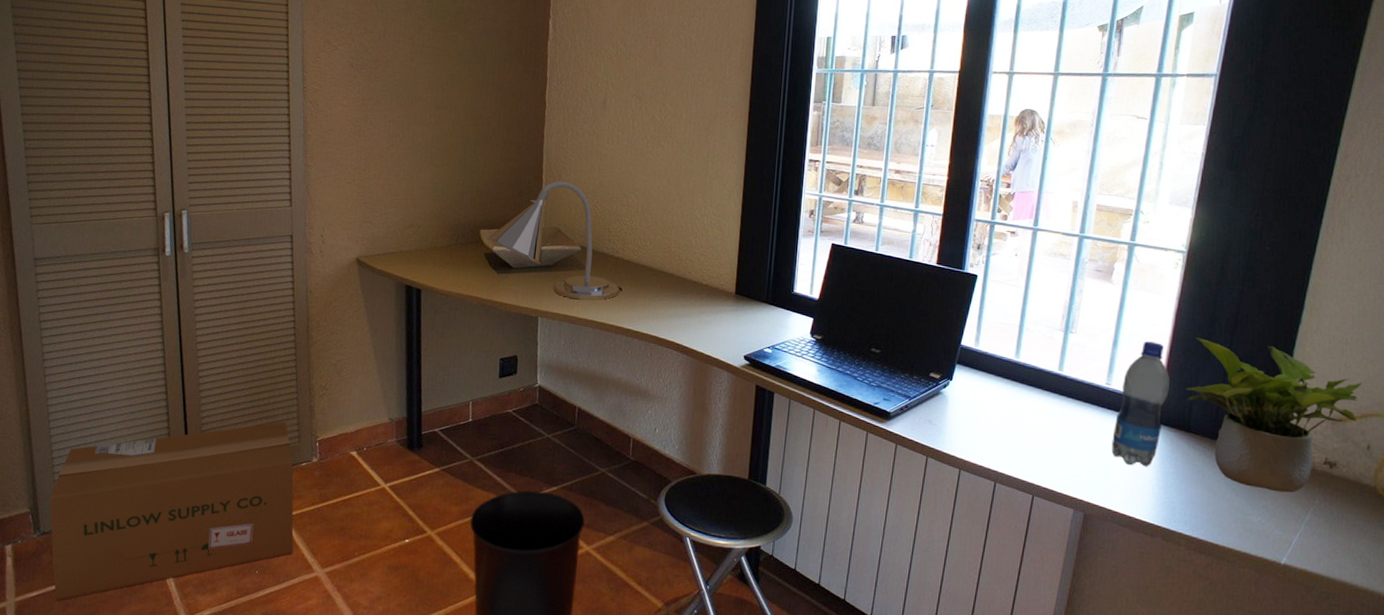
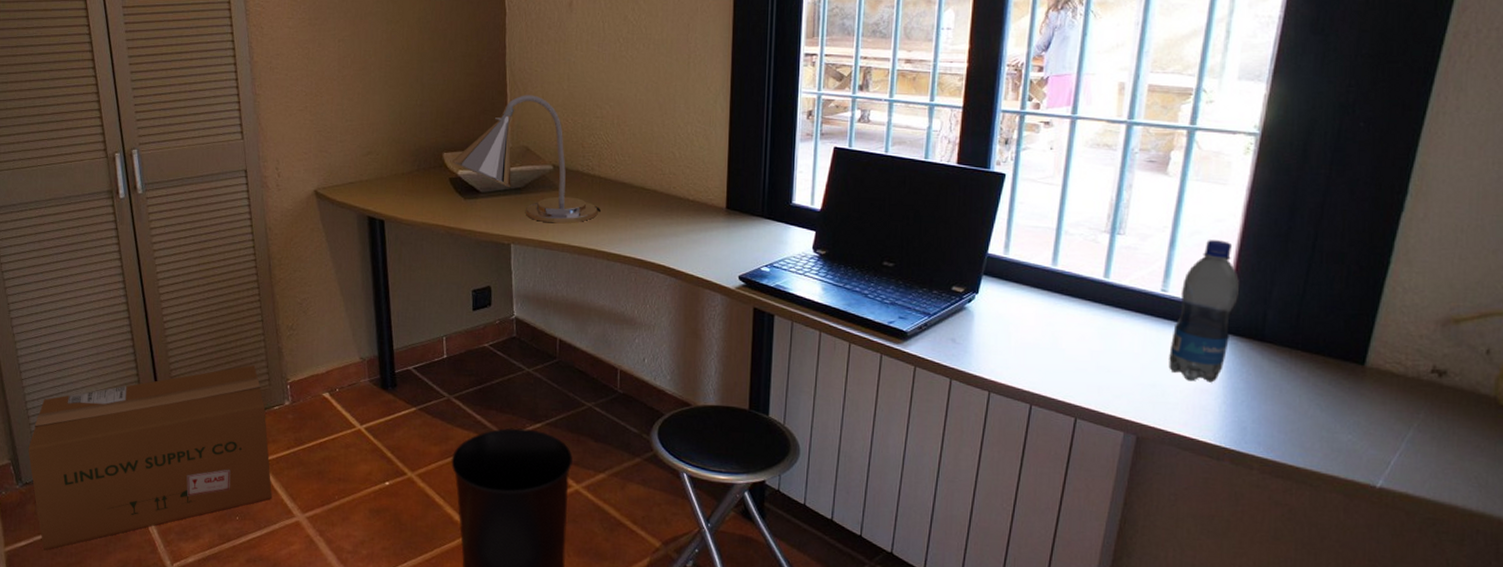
potted plant: present [1185,337,1362,493] -> none [1258,233,1481,407]

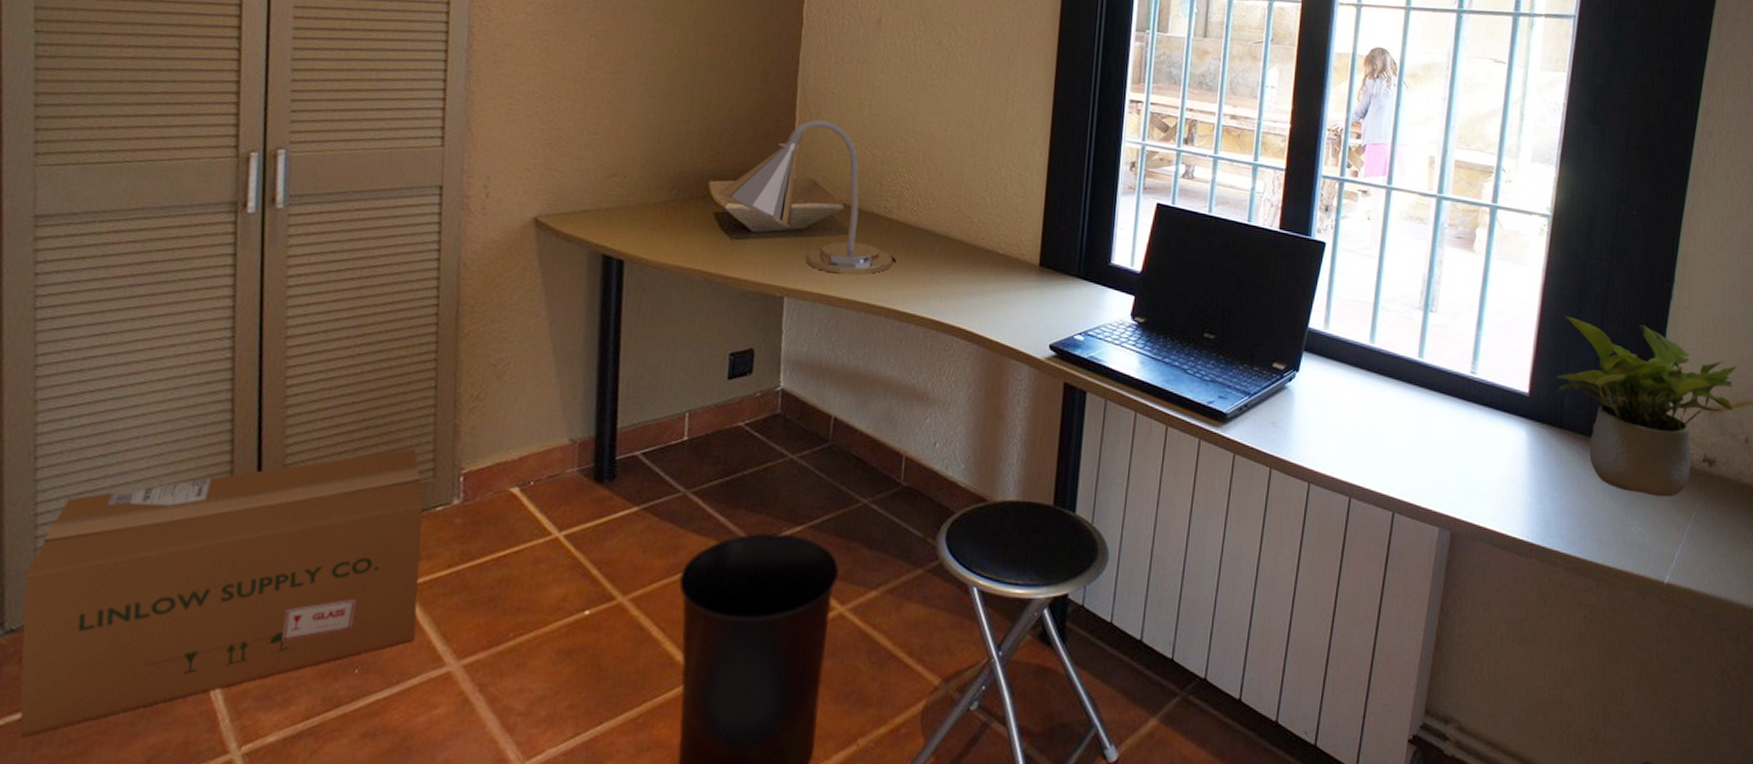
bottle: present [1169,240,1239,383] -> none [1479,321,1539,472]
potted plant: none [1258,233,1481,407] -> present [1556,316,1737,498]

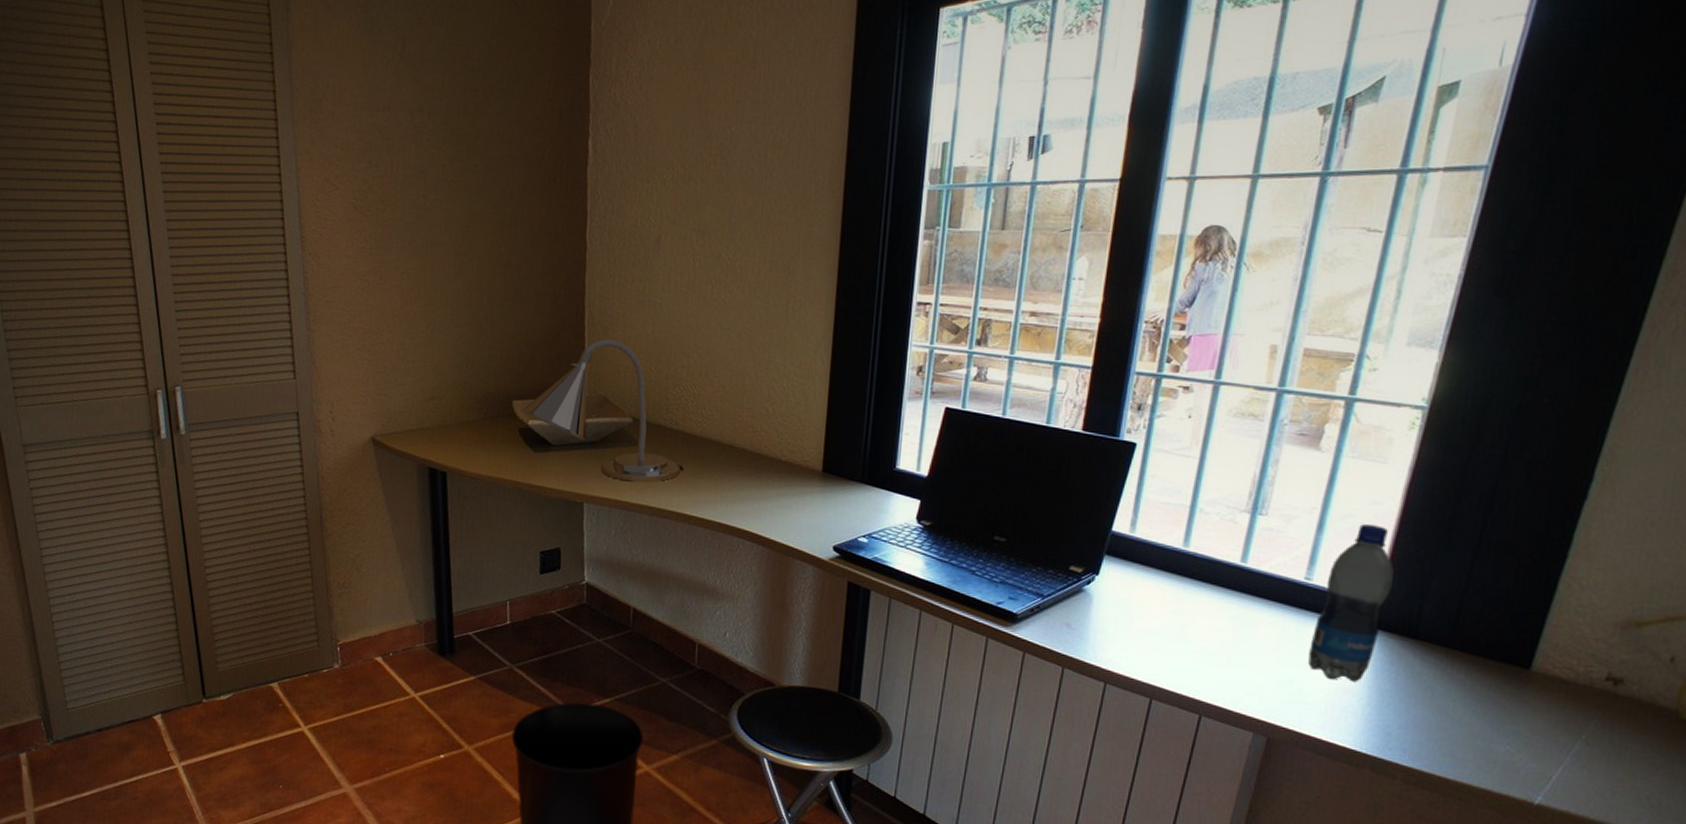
box: present [19,448,423,738] -> none [60,624,318,813]
bottle: none [1479,321,1539,472] -> present [1308,524,1394,682]
potted plant: present [1556,316,1737,498] -> none [1414,519,1671,717]

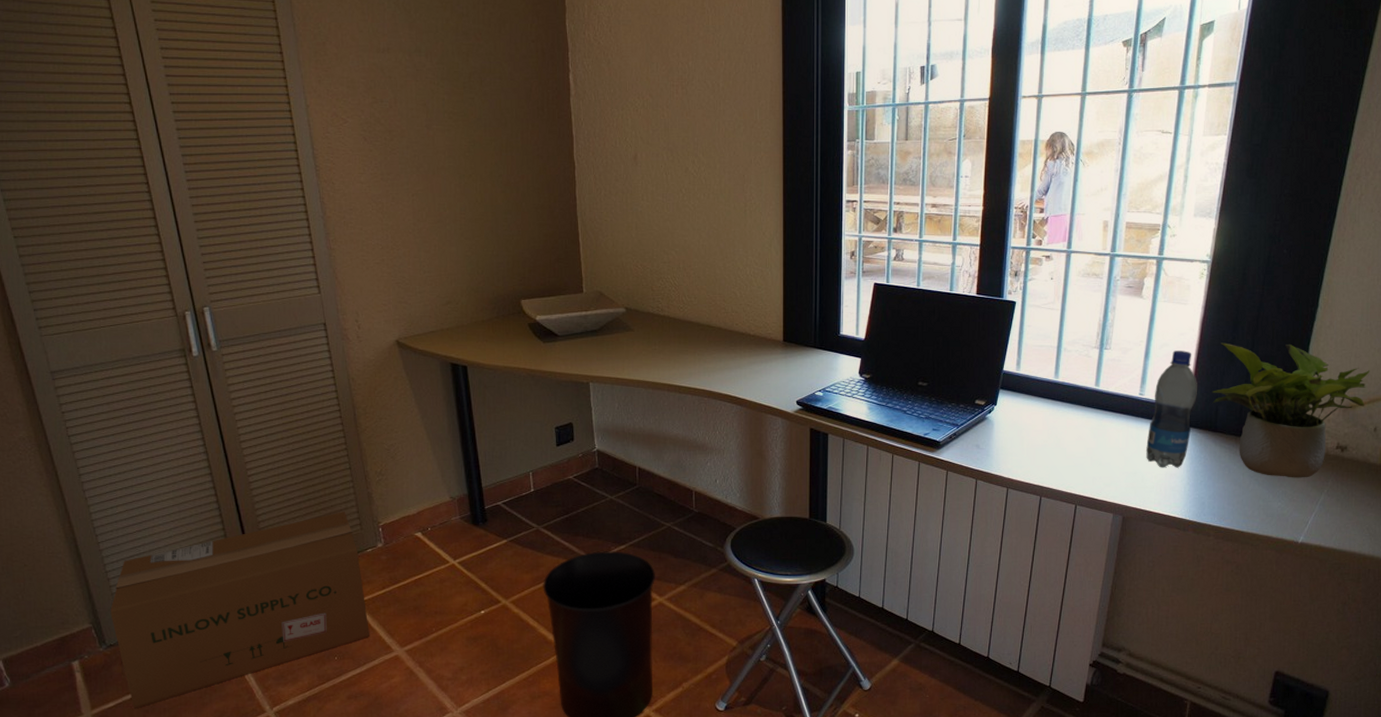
box: none [60,624,318,813] -> present [110,512,369,709]
table lamp: present [523,339,684,483] -> none [530,243,671,362]
potted plant: none [1414,519,1671,717] -> present [1211,343,1370,478]

